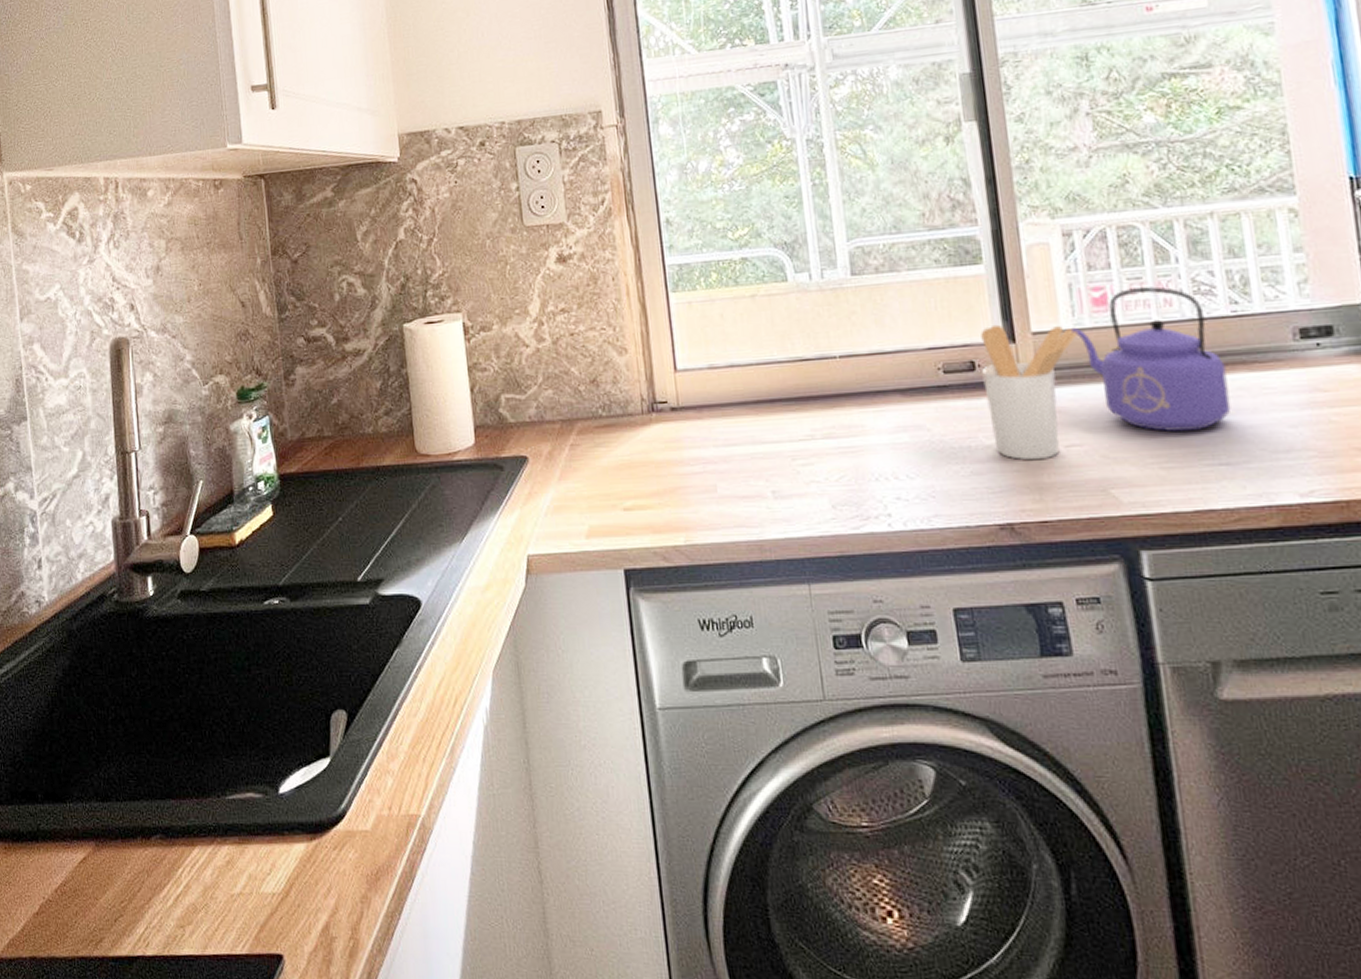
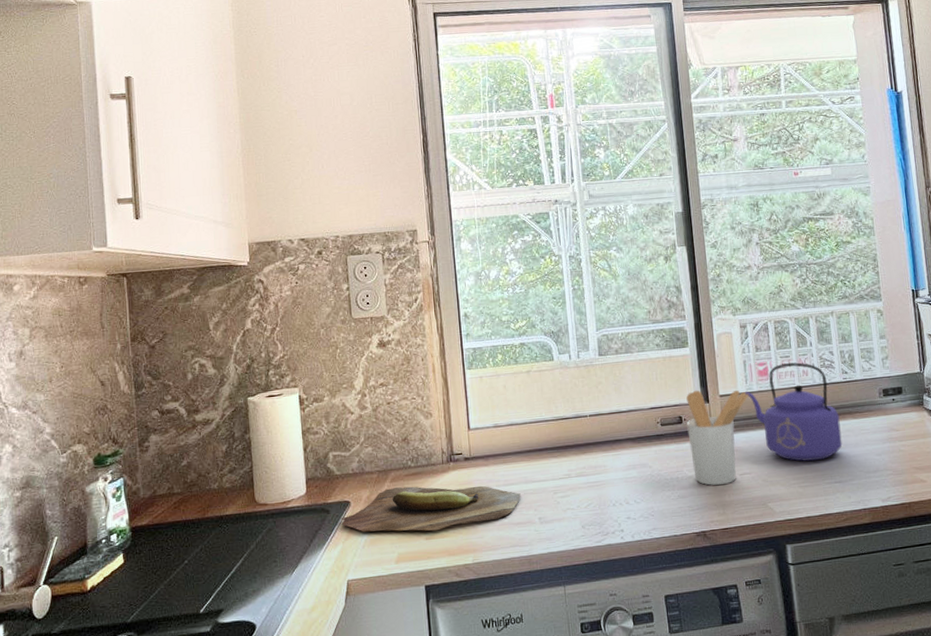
cutting board: none [517,441,747,501] -> present [341,485,521,532]

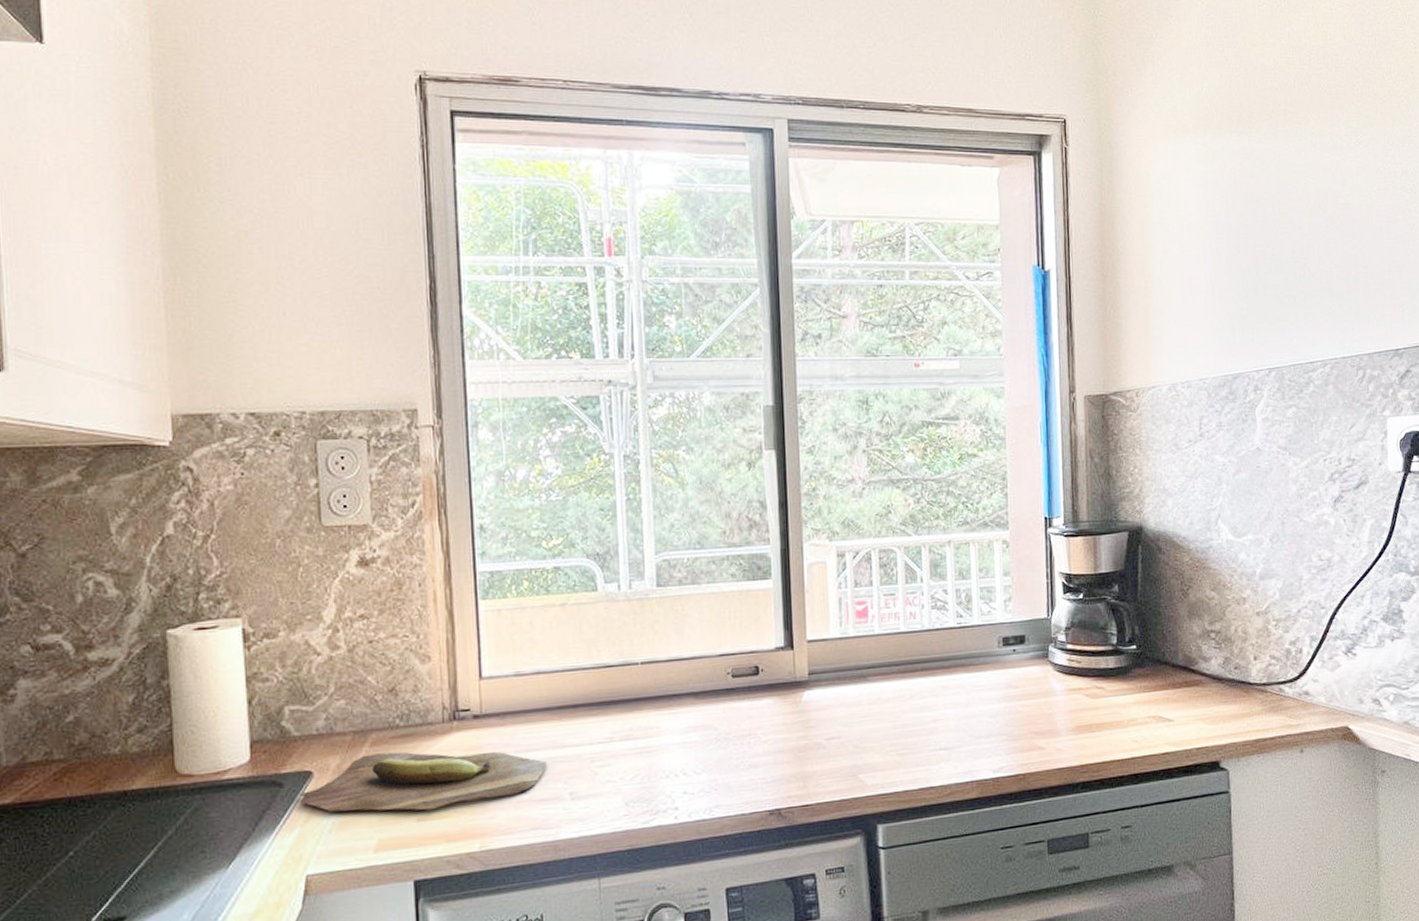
utensil holder: present [686,390,749,486] -> none [764,633,843,753]
kettle: present [745,362,843,462] -> none [838,602,951,724]

